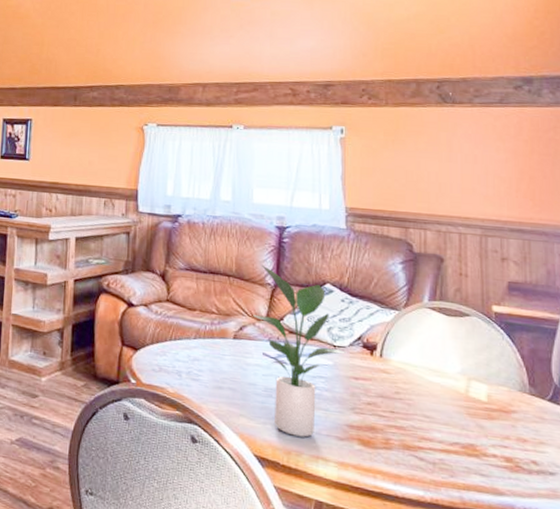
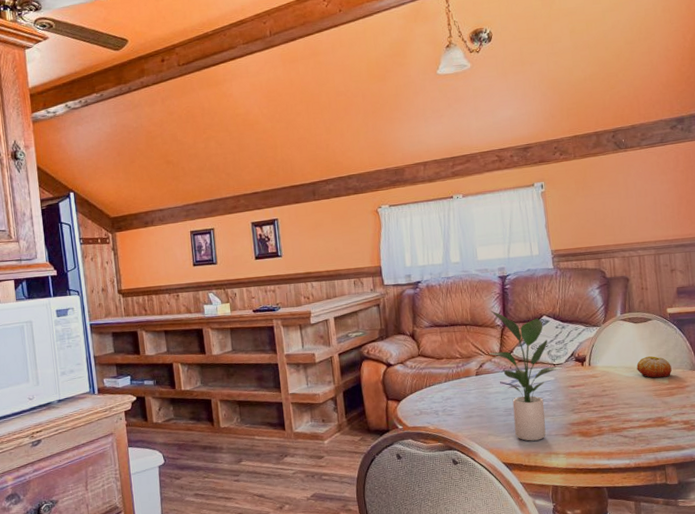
fruit: none [445,361,493,394] -> present [636,356,672,378]

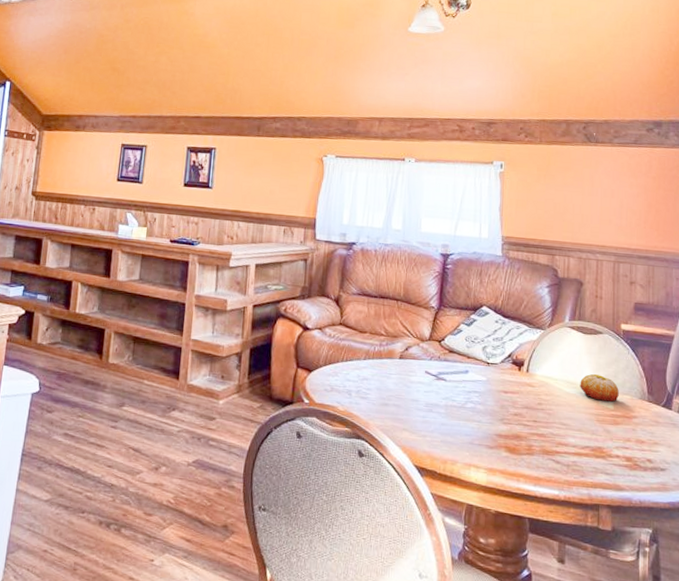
potted plant: present [489,310,564,441] -> none [417,289,499,447]

